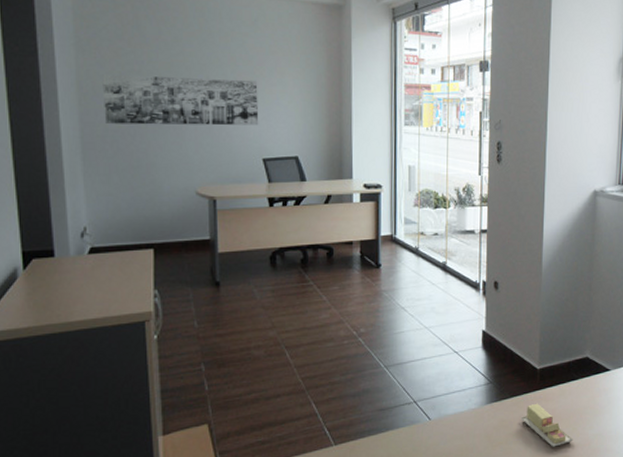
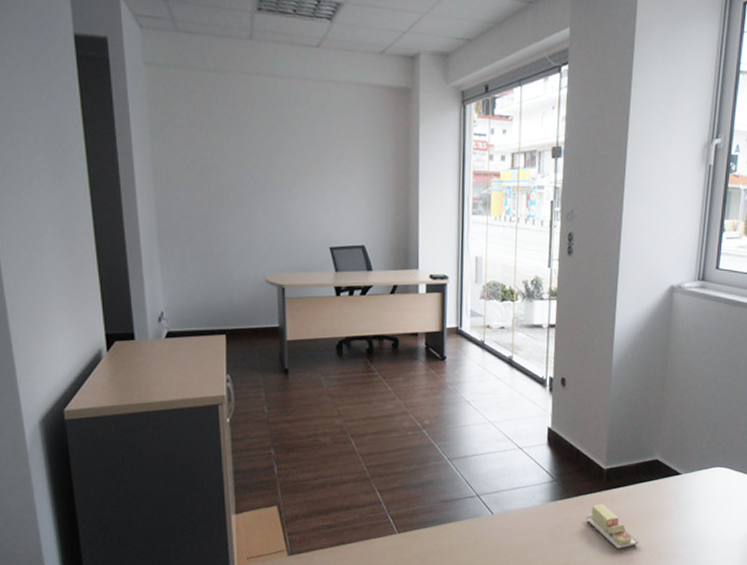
wall art: present [102,74,259,126] -> none [176,161,326,214]

